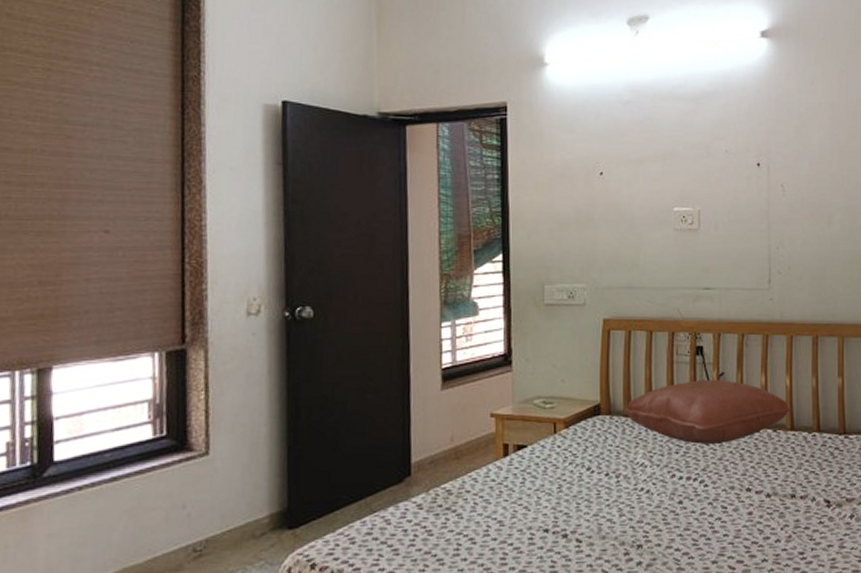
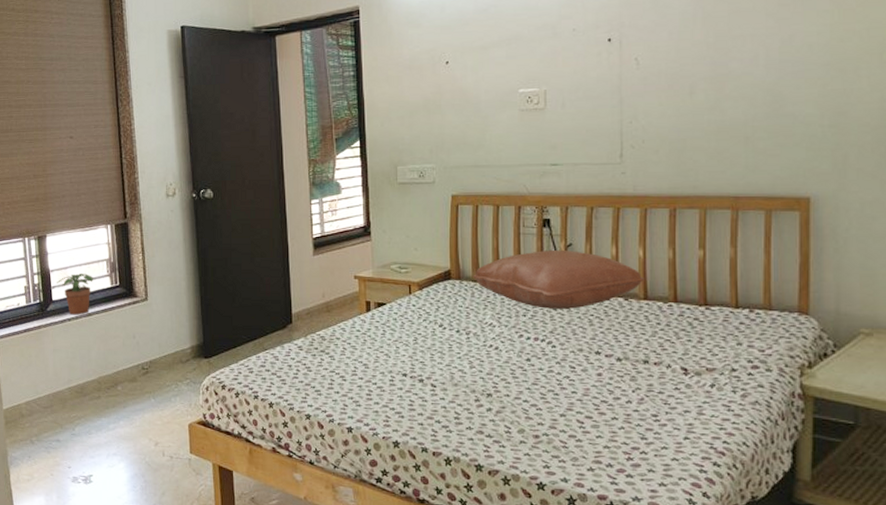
potted plant: none [63,421,127,483] -> present [57,273,94,316]

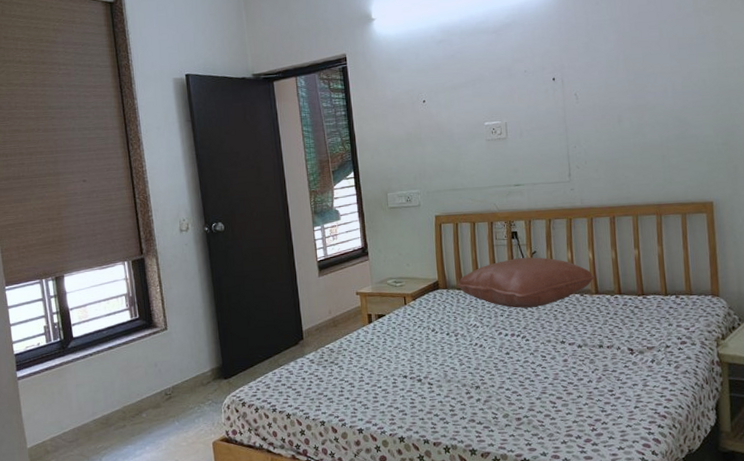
potted plant: present [57,273,94,316] -> none [76,309,114,351]

